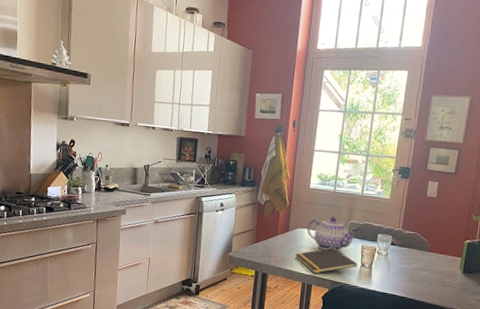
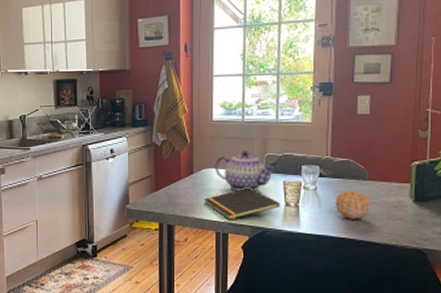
fruit: none [401,259,429,283] -> present [335,192,371,219]

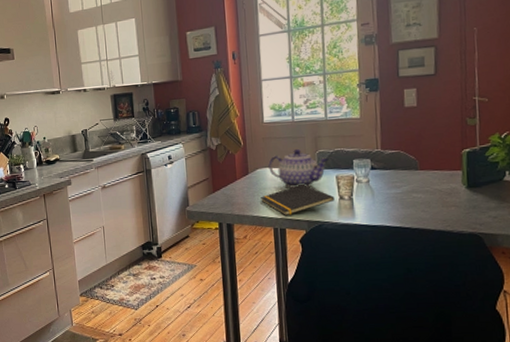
fruit: present [335,192,371,219] -> none [388,181,424,208]

